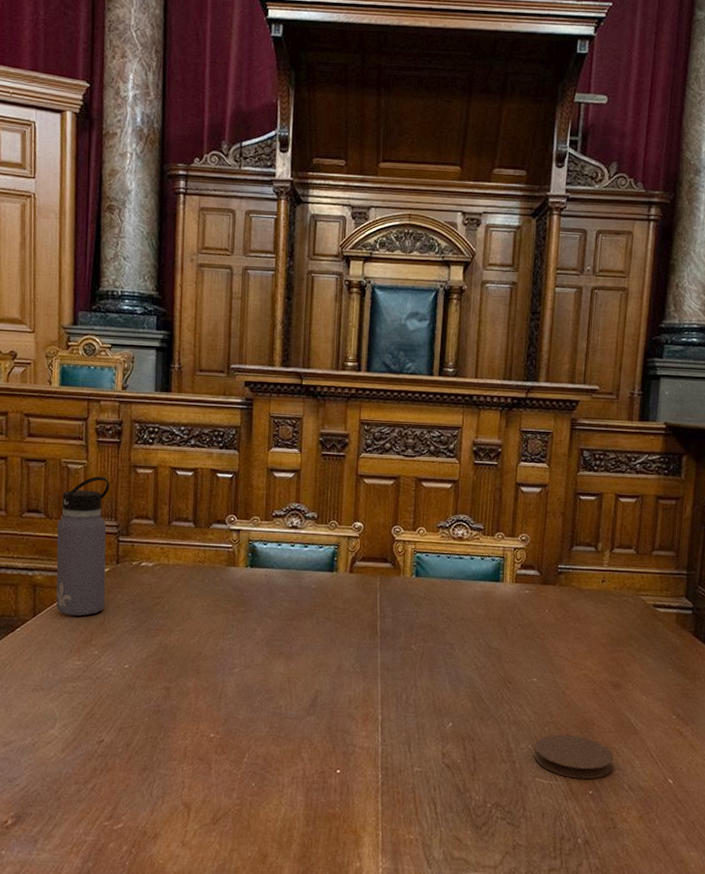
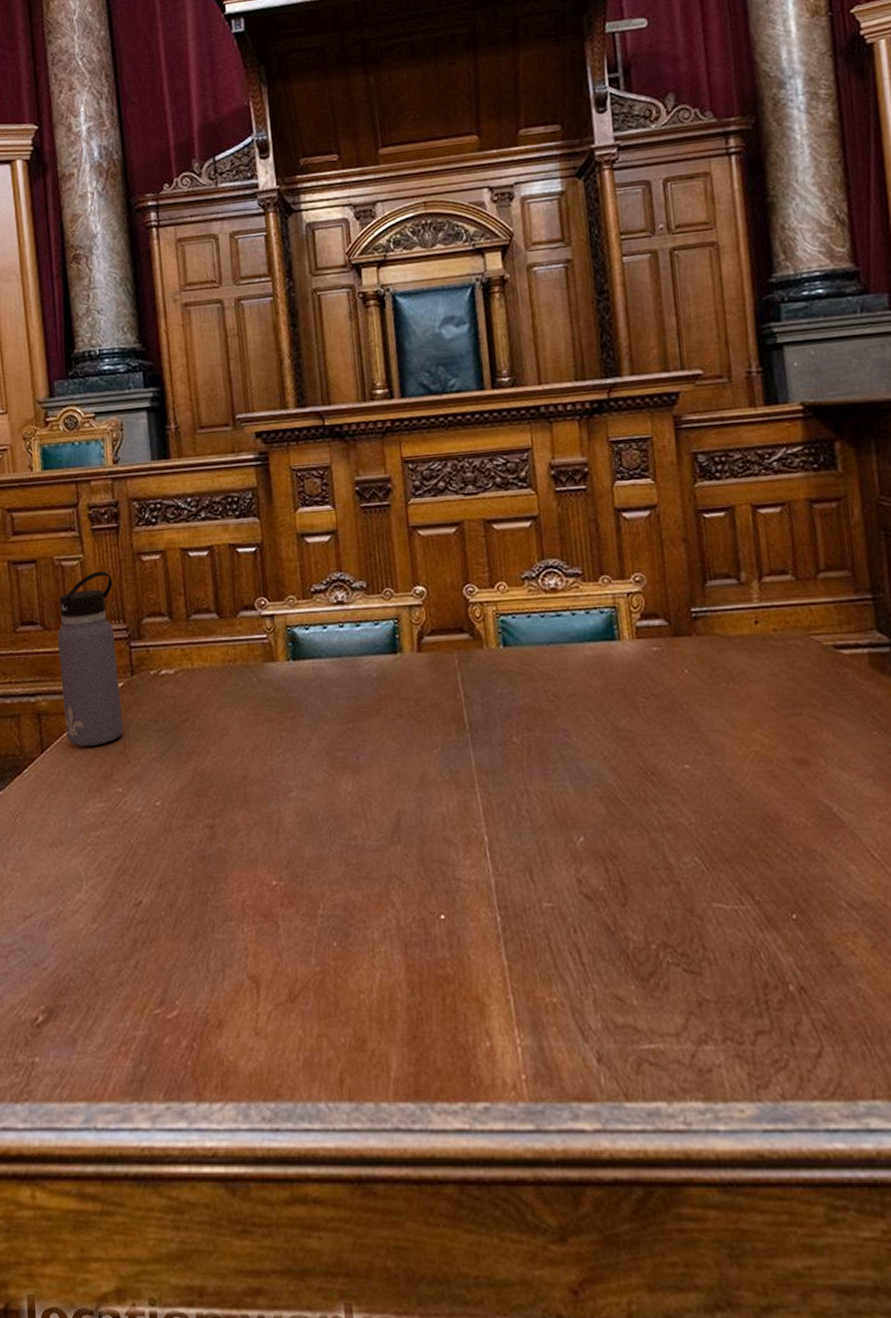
coaster: present [534,734,613,779] -> none [703,837,820,899]

